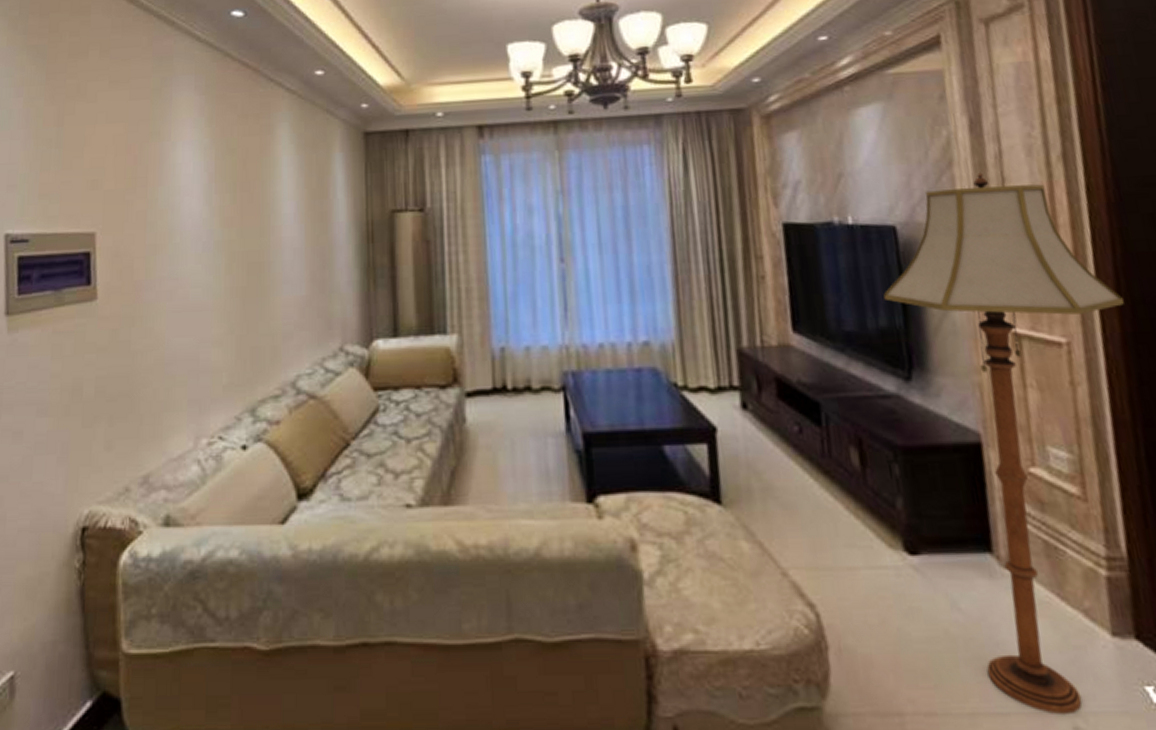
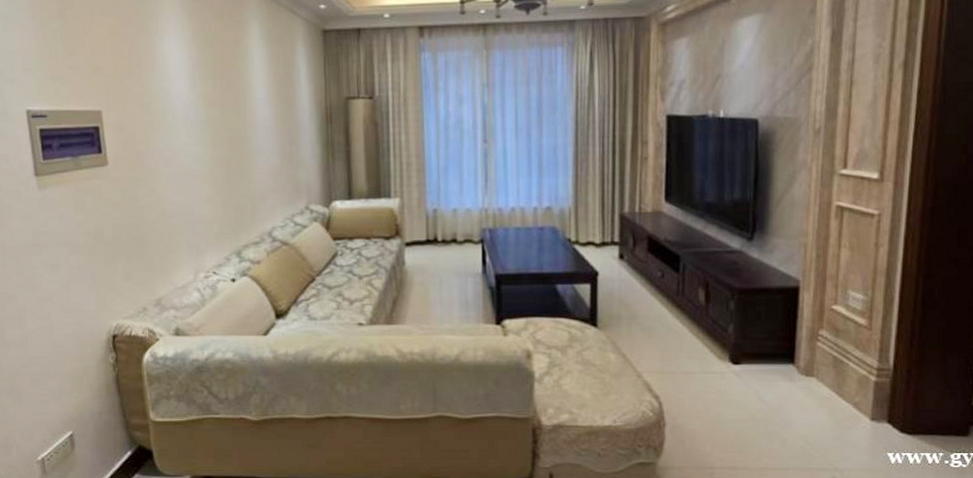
floor lamp: present [883,172,1124,716] -> none [740,76,929,470]

